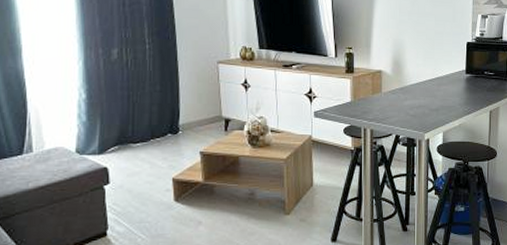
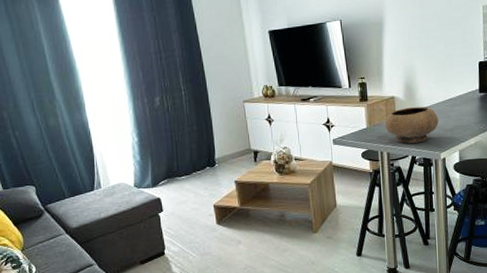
bowl: none [370,83,424,121] -> present [385,107,438,144]

